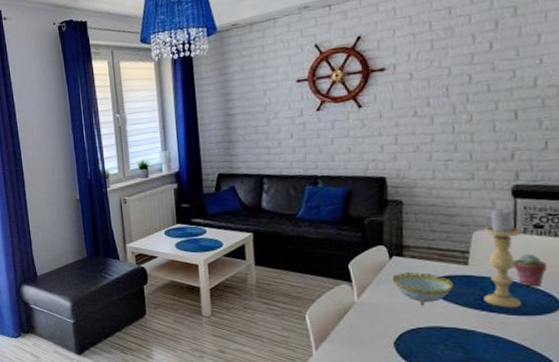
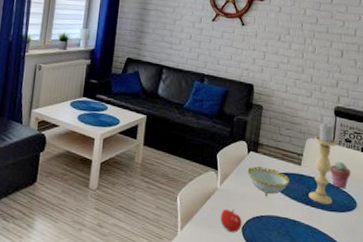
apple: none [363,323,393,349] -> present [220,208,242,233]

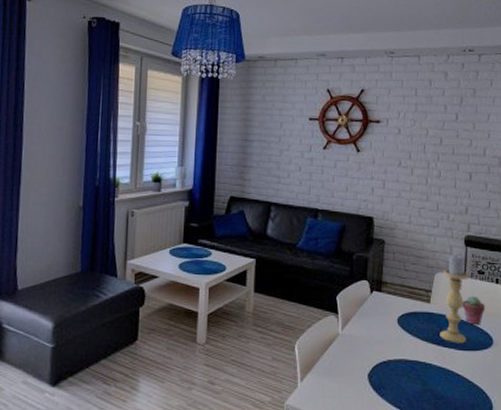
apple: present [220,208,242,233] -> none [343,355,368,381]
decorative bowl: present [247,166,290,197] -> none [371,306,418,340]

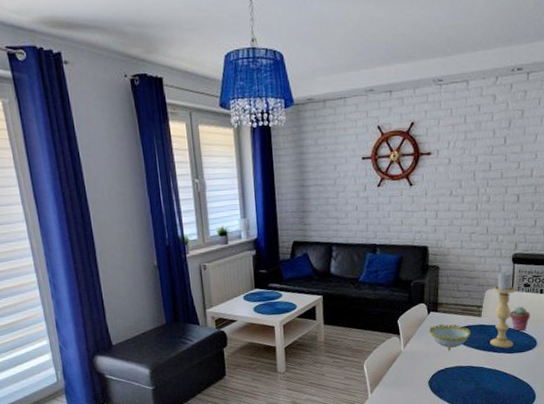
decorative bowl: none [371,306,418,340] -> present [429,324,471,351]

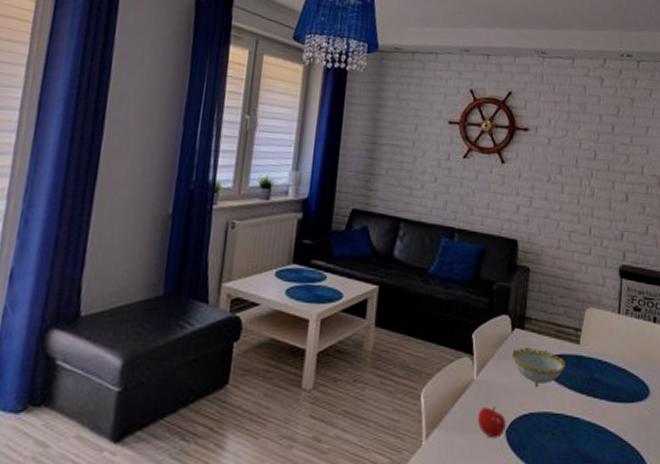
apple: none [406,367,428,388] -> present [477,406,506,439]
candle holder: present [490,271,516,349] -> none [589,287,623,394]
potted succulent: present [510,307,531,331] -> none [616,337,642,371]

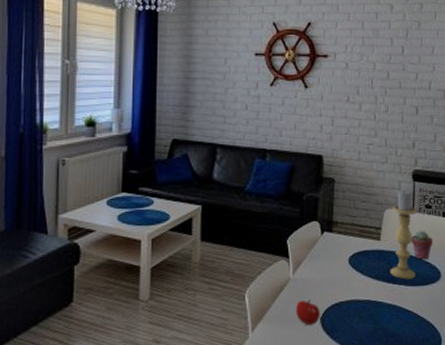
decorative bowl: present [511,347,565,388] -> none [322,247,369,281]
candle holder: none [589,287,623,394] -> present [390,189,417,280]
potted succulent: none [616,337,642,371] -> present [411,231,434,259]

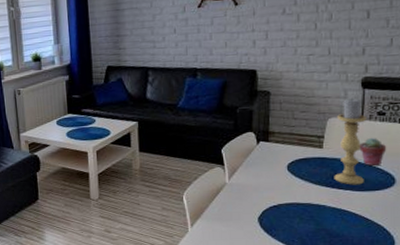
apple: present [295,299,320,326] -> none [232,201,258,224]

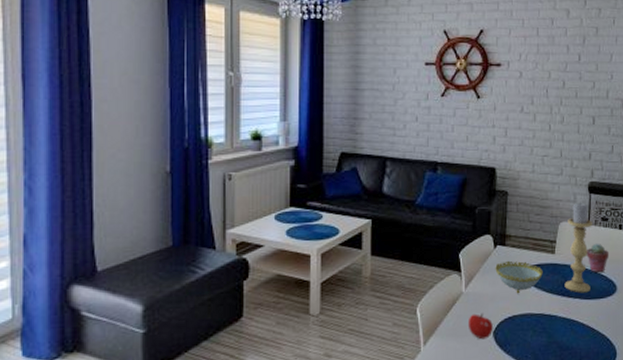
apple: none [232,201,258,224] -> present [467,313,493,340]
decorative bowl: none [258,155,310,185] -> present [495,260,543,294]

